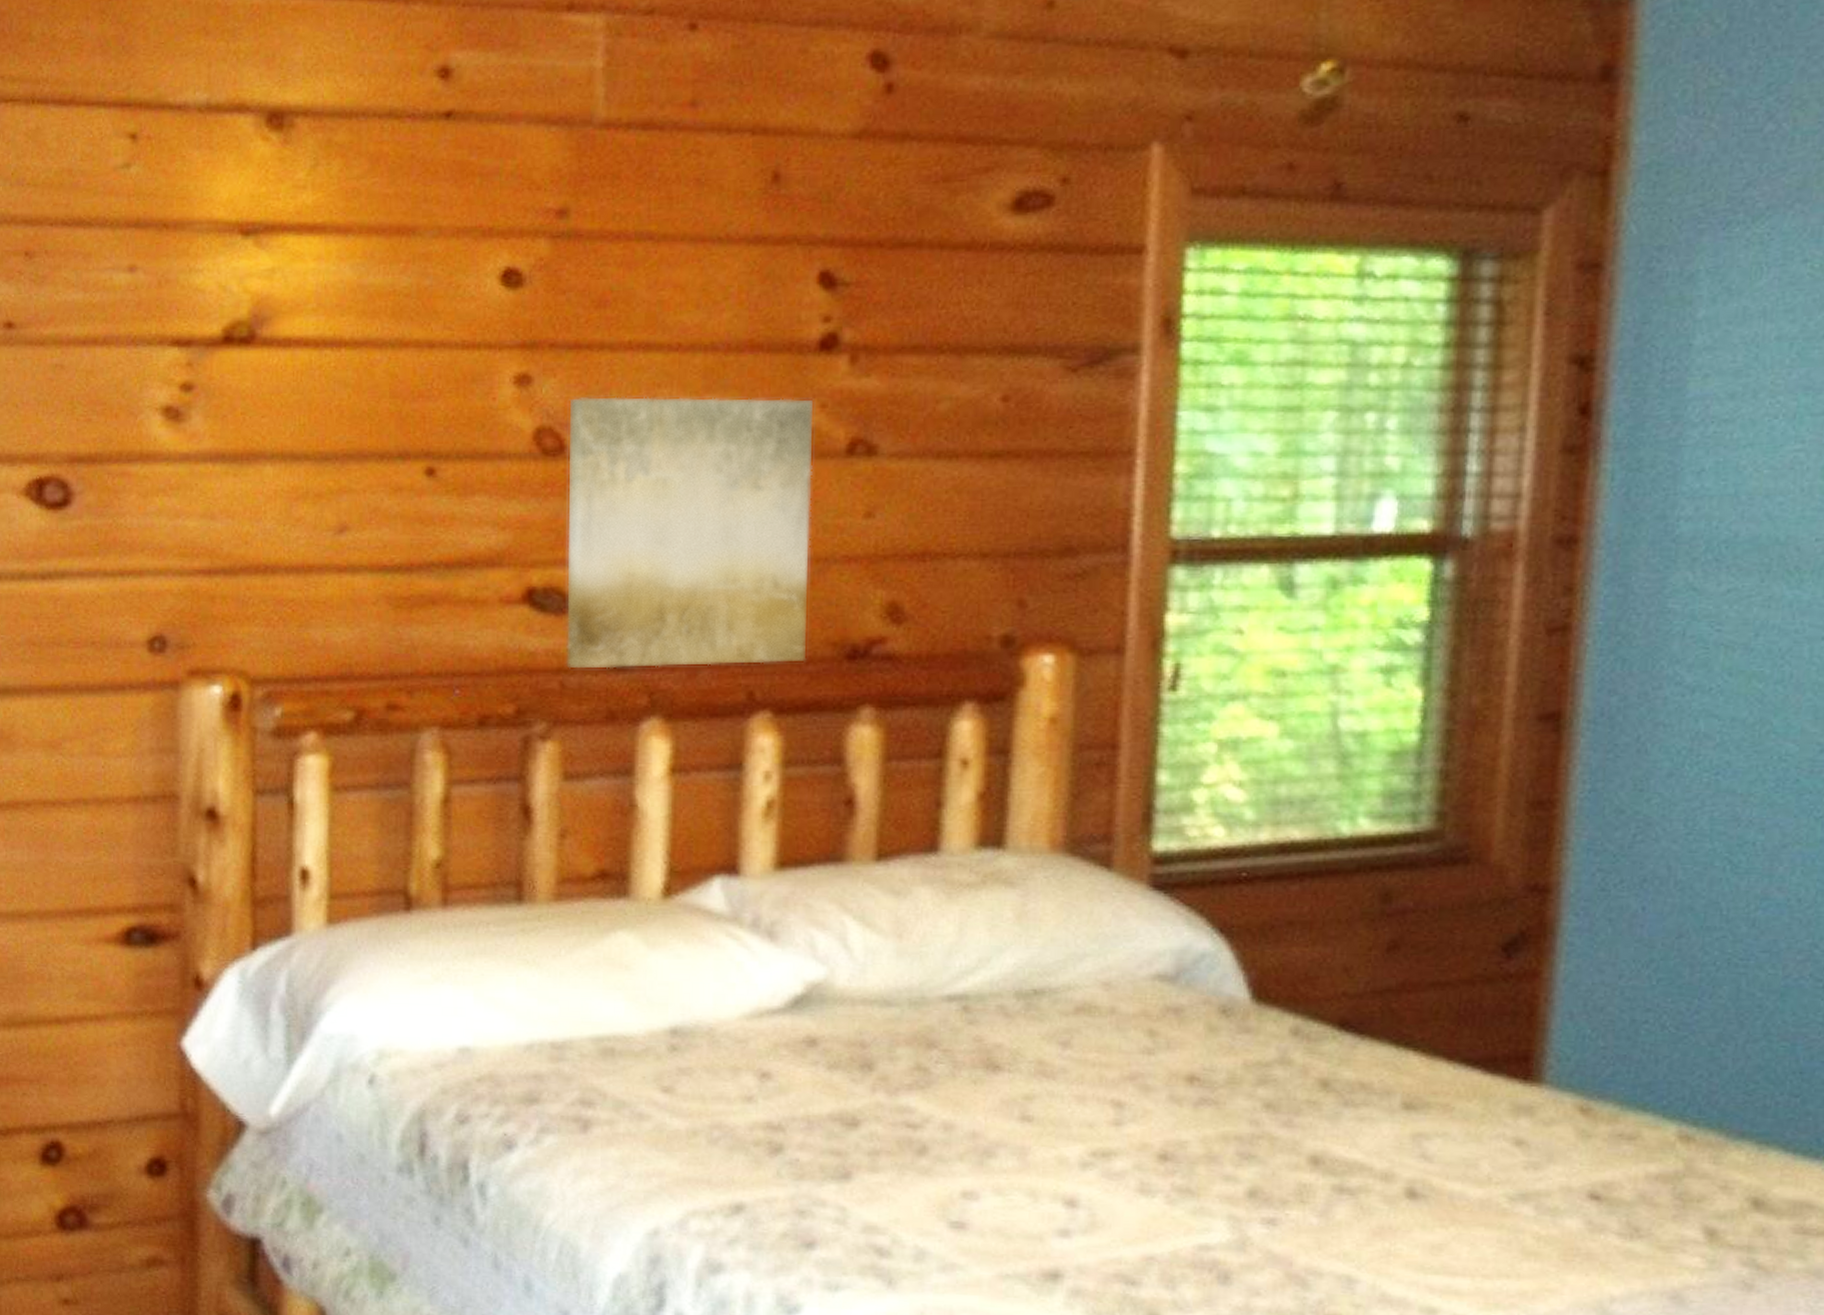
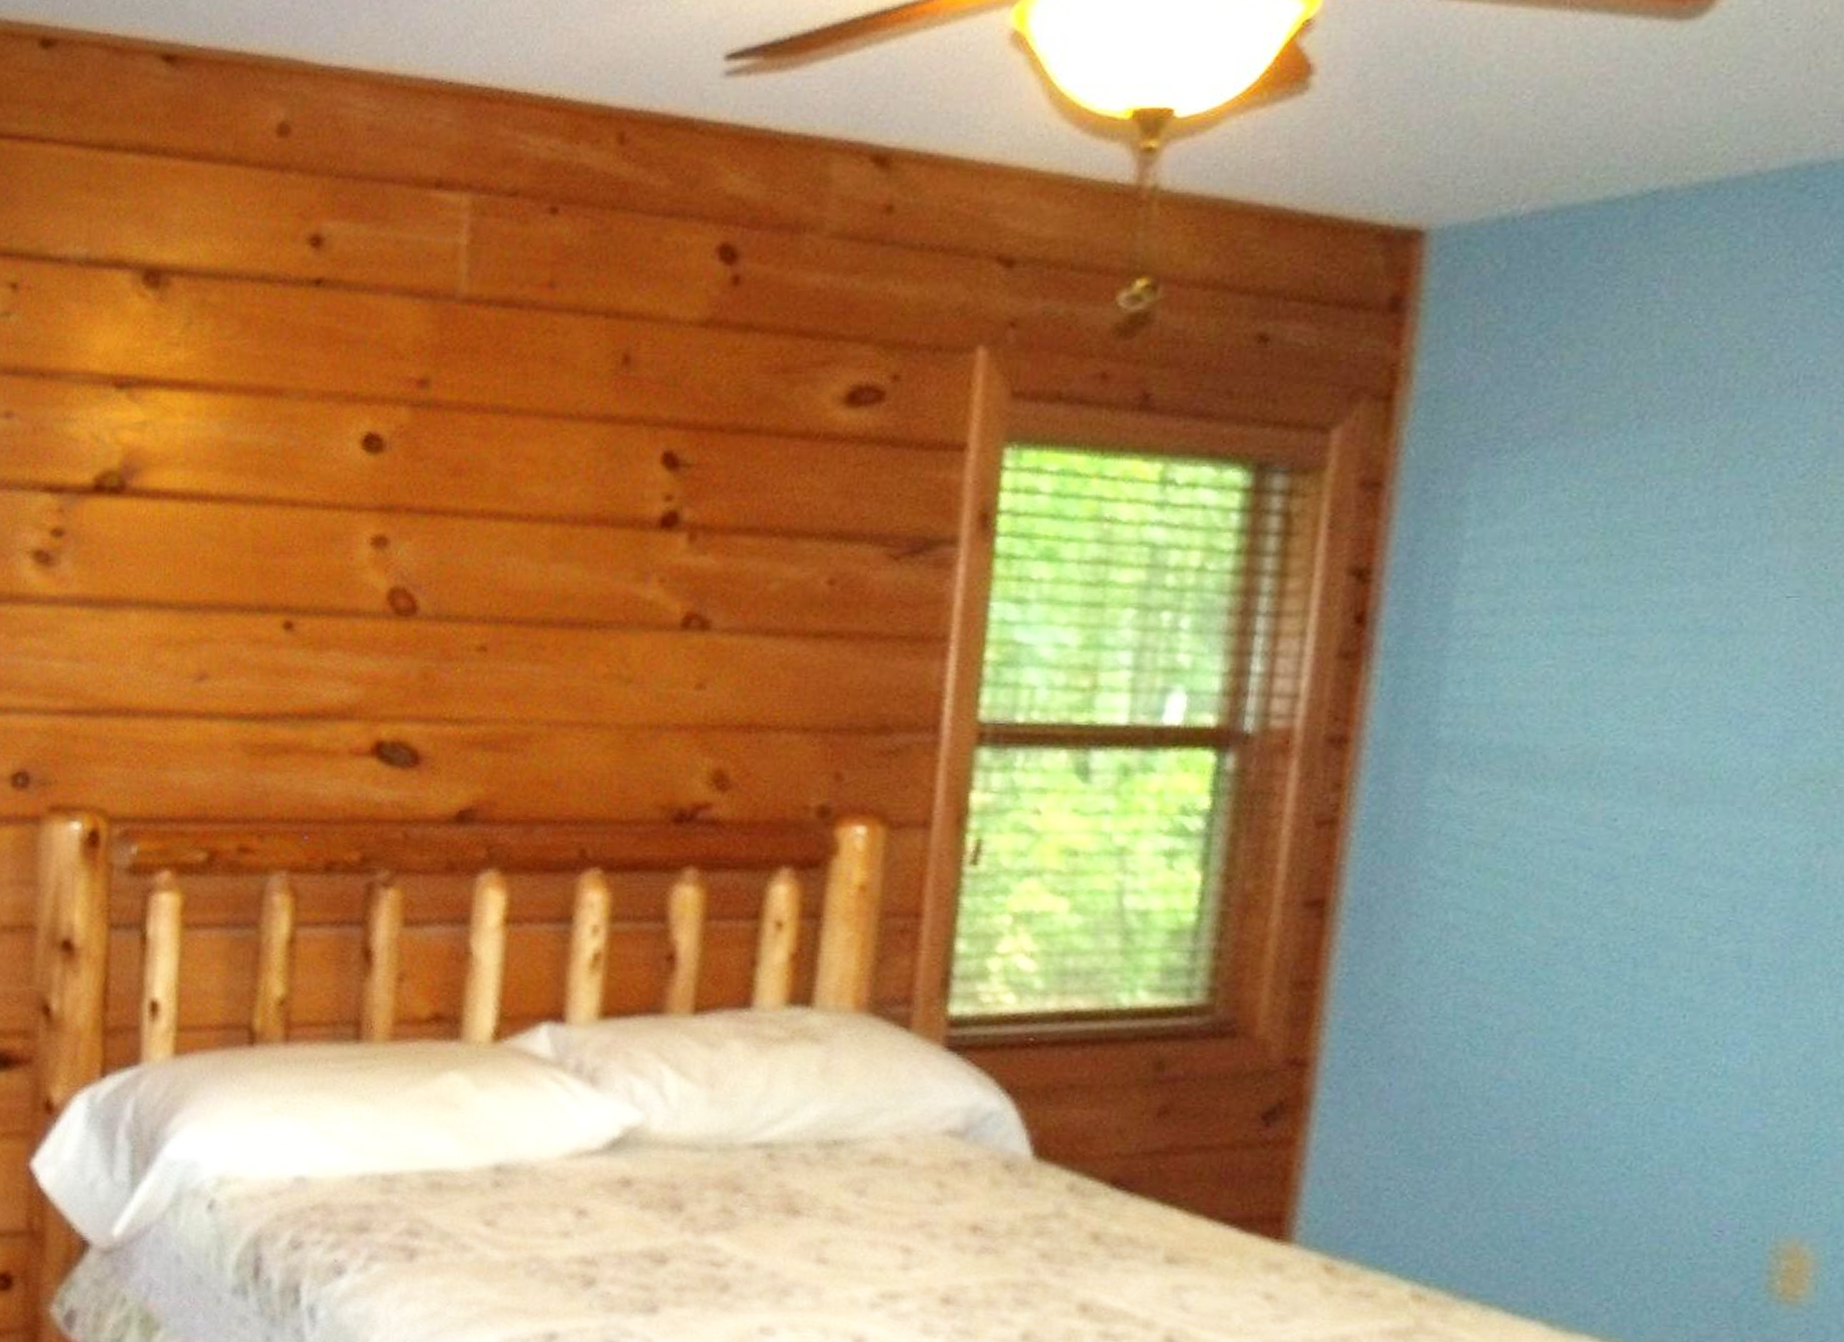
wall art: present [565,396,813,669] -> none [409,560,652,824]

